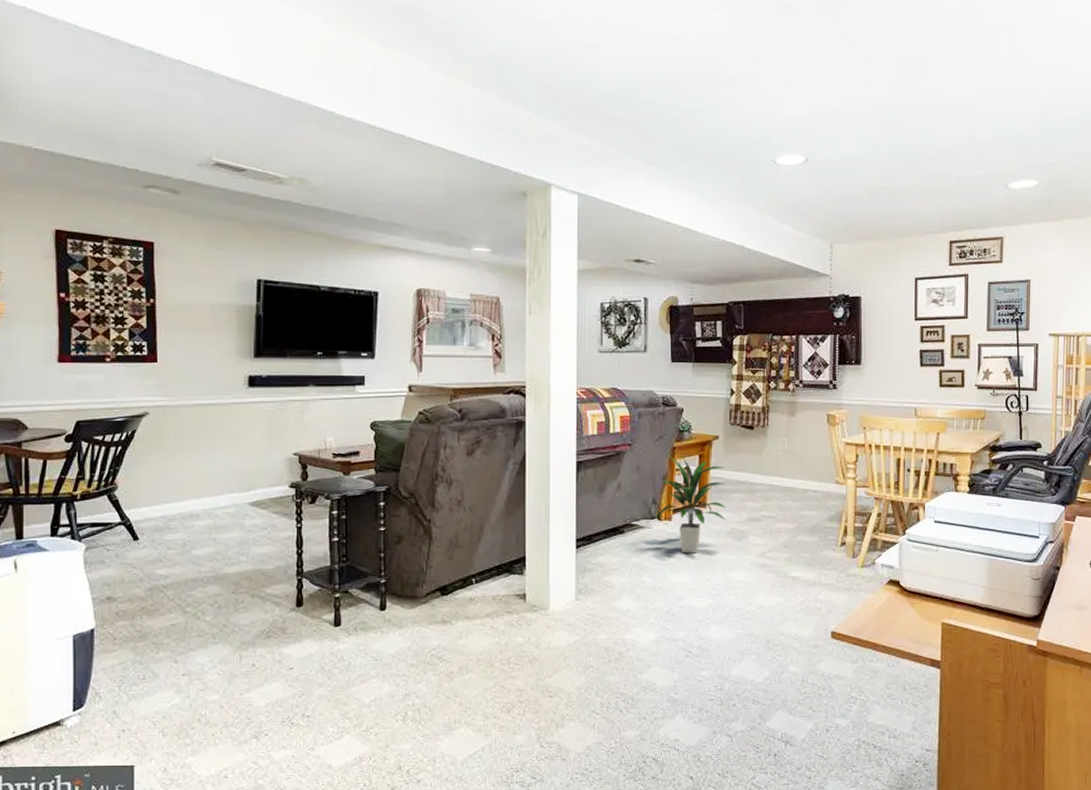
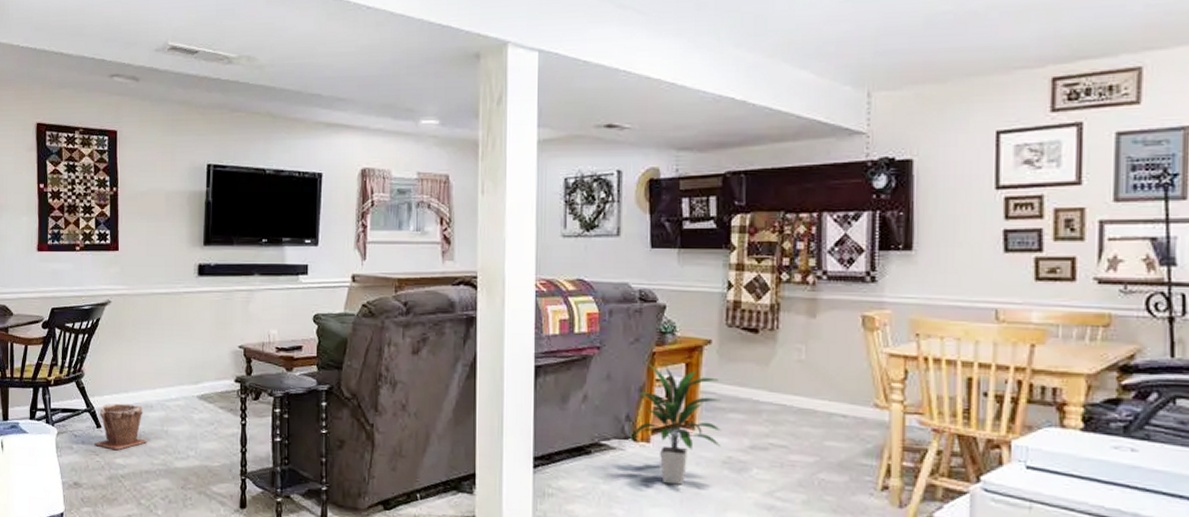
plant pot: none [131,514,193,560] -> present [94,403,148,450]

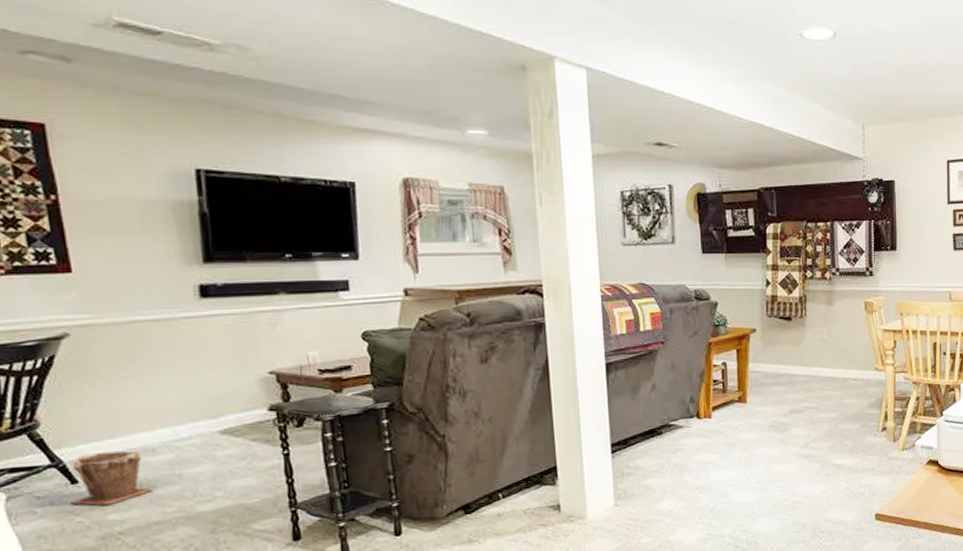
indoor plant: present [630,363,721,485] -> none [695,352,767,450]

